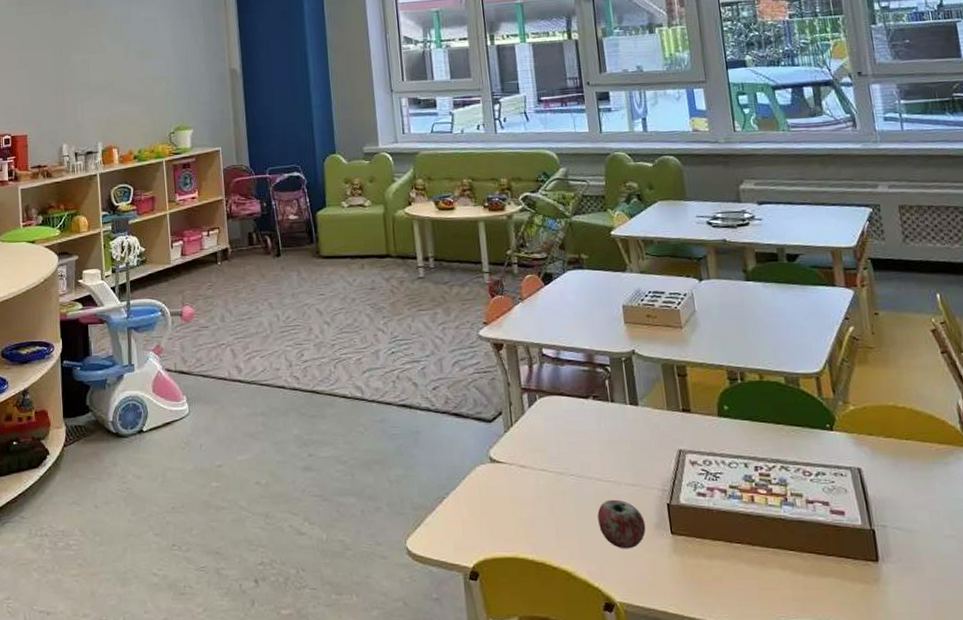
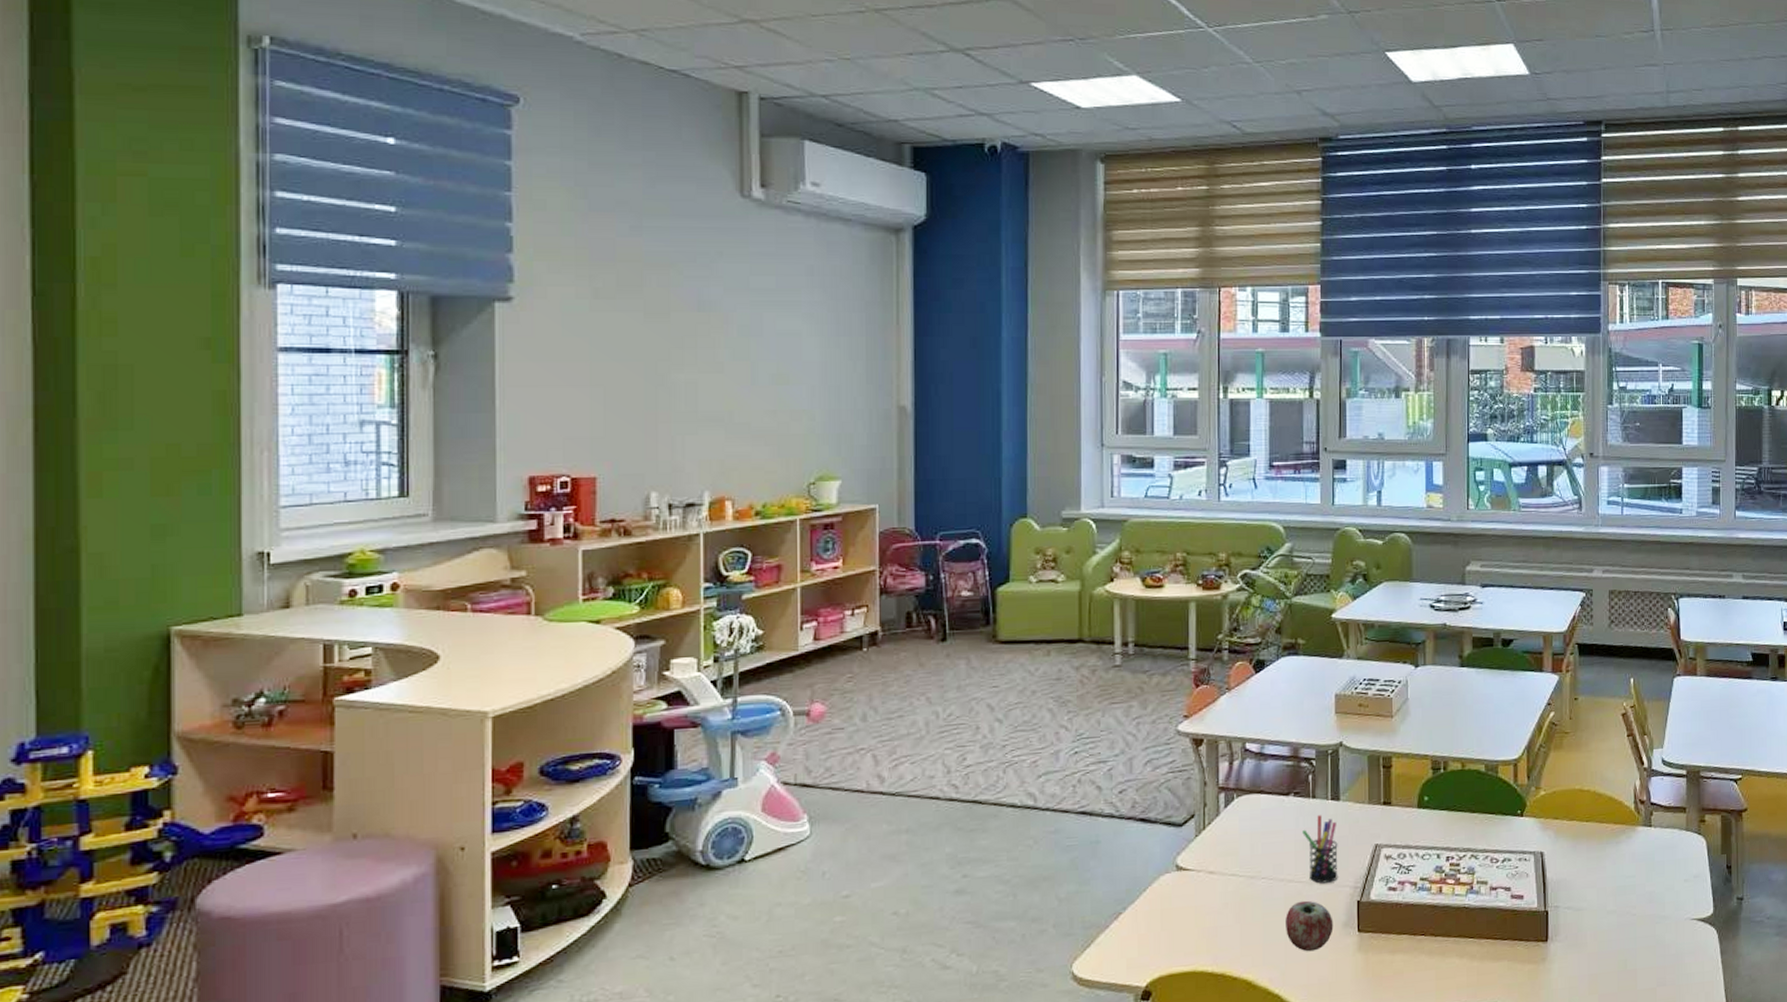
pen holder: none [605,419,645,484] -> present [1302,815,1338,883]

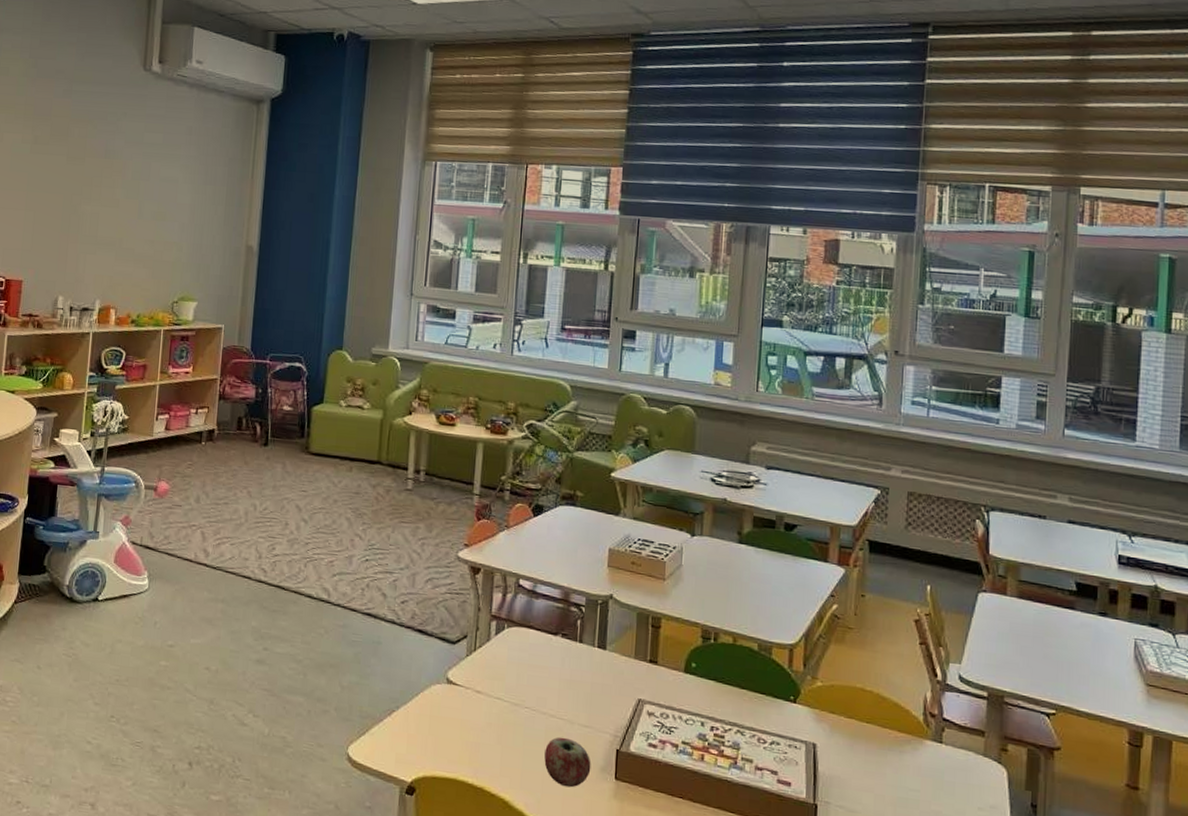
pen holder: present [1302,815,1338,883] -> none [567,660,601,726]

